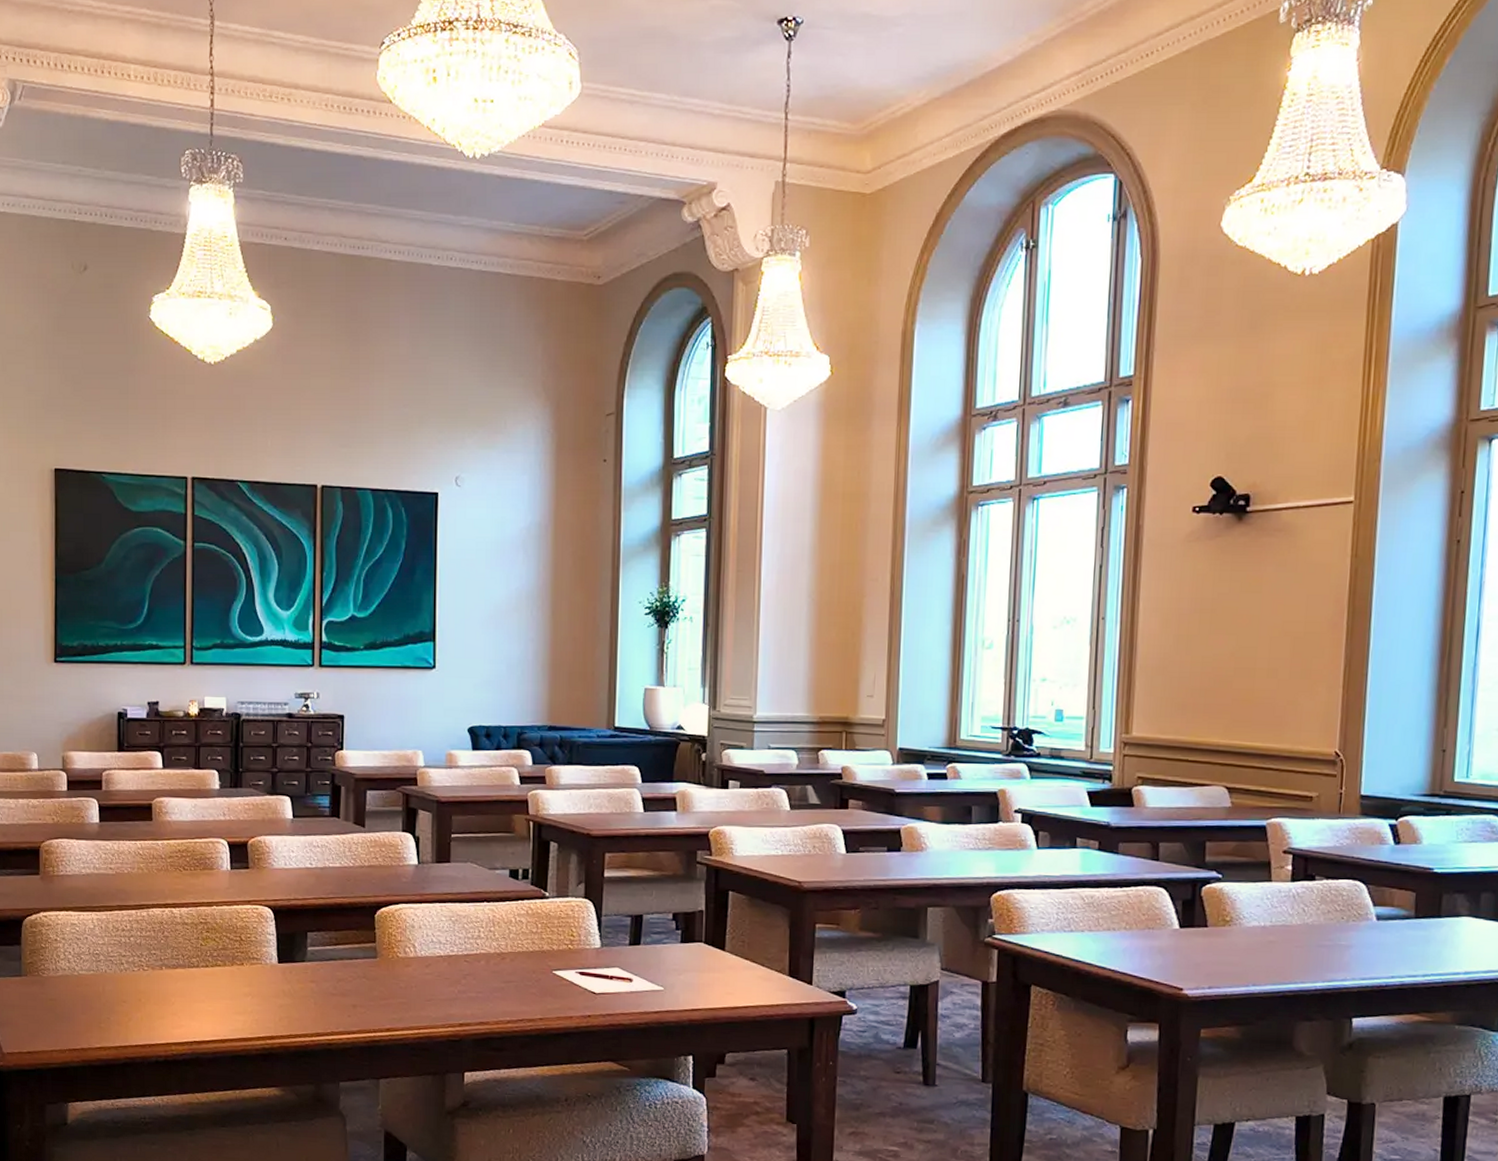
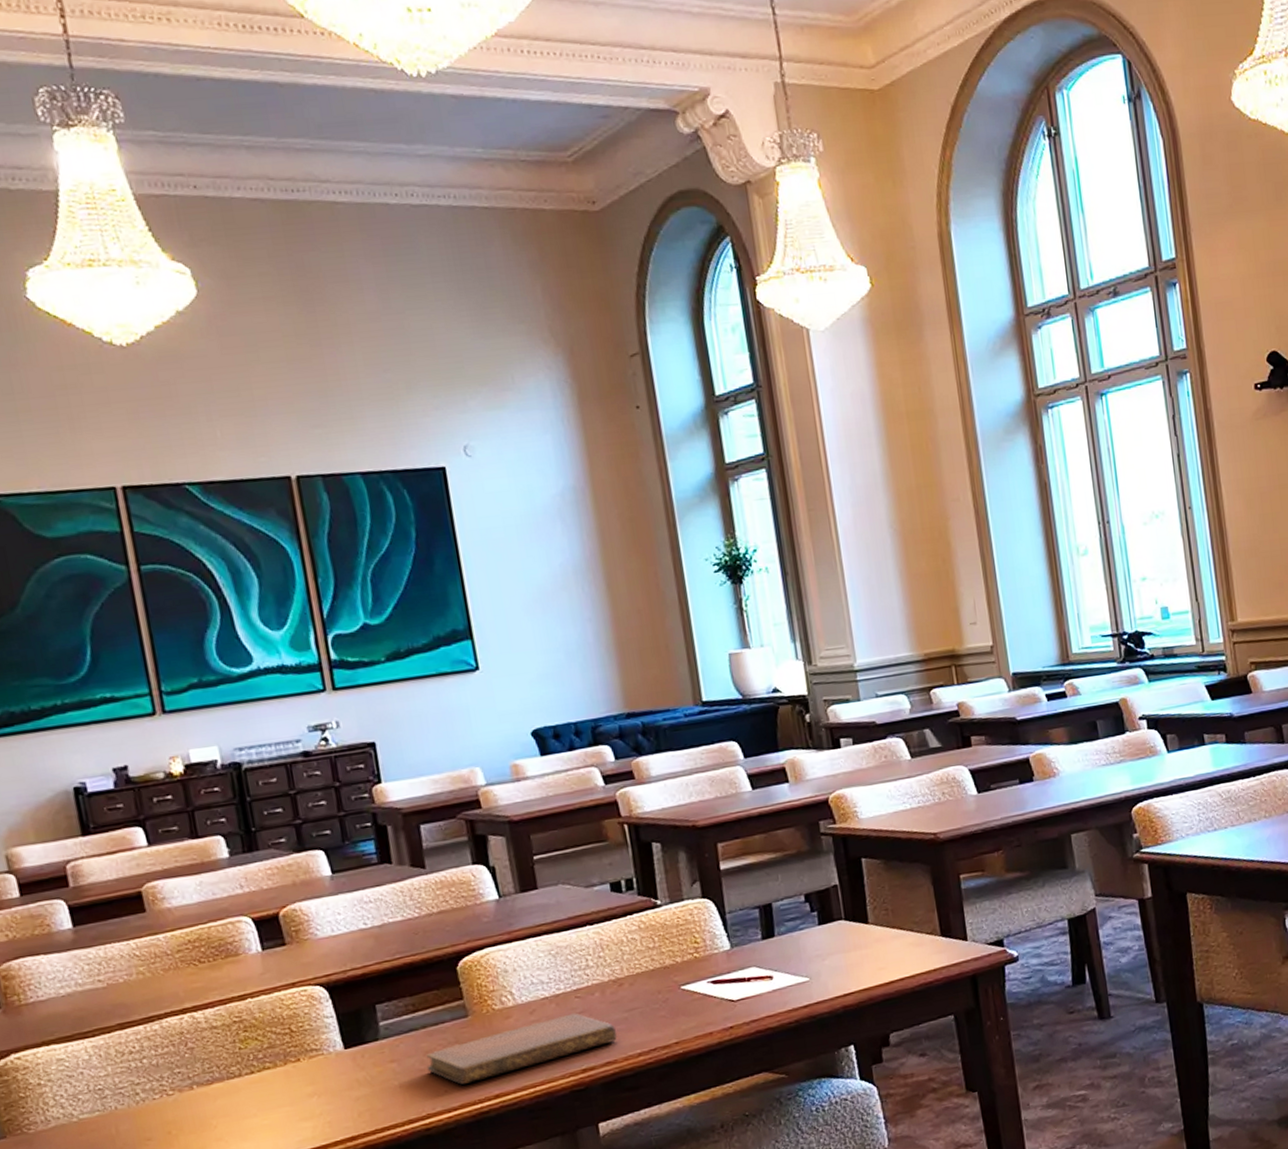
notebook: none [337,974,492,1014] -> present [426,1013,617,1085]

